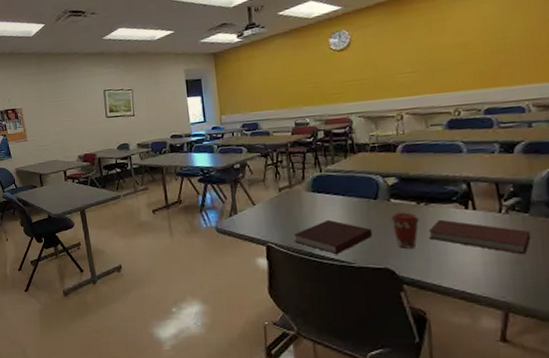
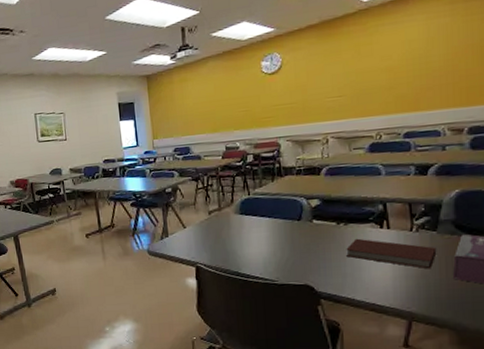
notebook: present [293,219,373,255] -> none [221,240,295,274]
coffee cup: present [391,212,419,248] -> none [313,232,338,266]

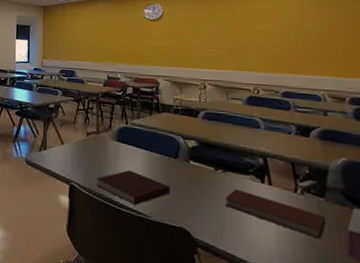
notebook: none [221,240,295,274] -> present [95,169,171,206]

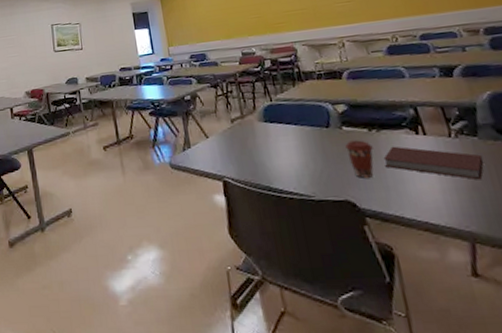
notebook: present [95,169,171,206] -> none [250,150,329,188]
coffee cup: none [190,175,216,213] -> present [345,140,374,178]

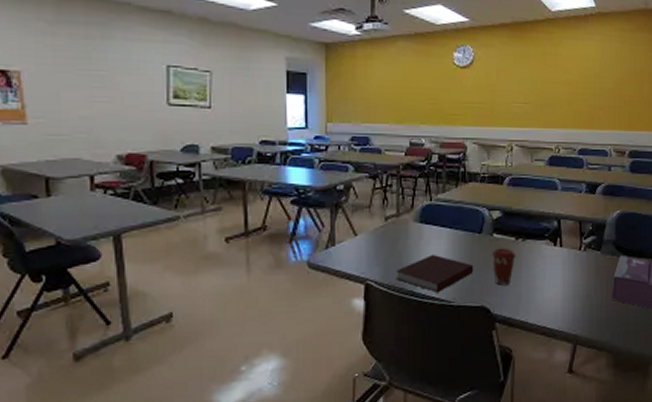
notebook: none [250,150,329,188] -> present [395,254,474,293]
book: present [383,146,484,180] -> none [522,255,600,290]

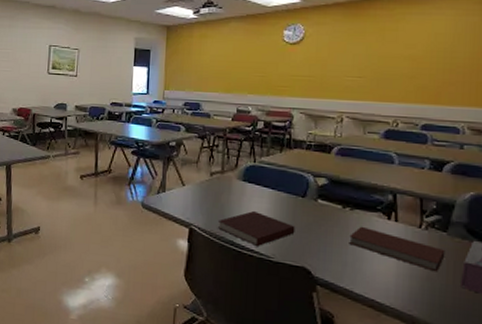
coffee cup: present [492,248,516,285] -> none [316,214,342,251]
book: none [522,255,600,290] -> present [349,226,446,272]

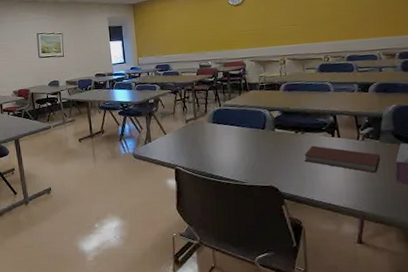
notebook: present [217,210,295,247] -> none [197,146,261,176]

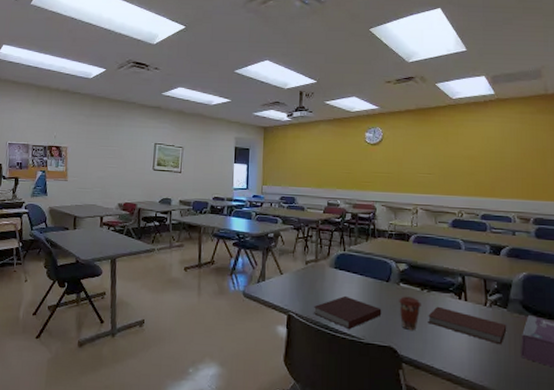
notebook: none [197,146,261,176] -> present [313,295,382,330]
coffee cup: none [275,140,297,170] -> present [399,296,421,330]

